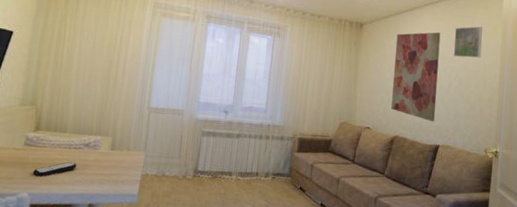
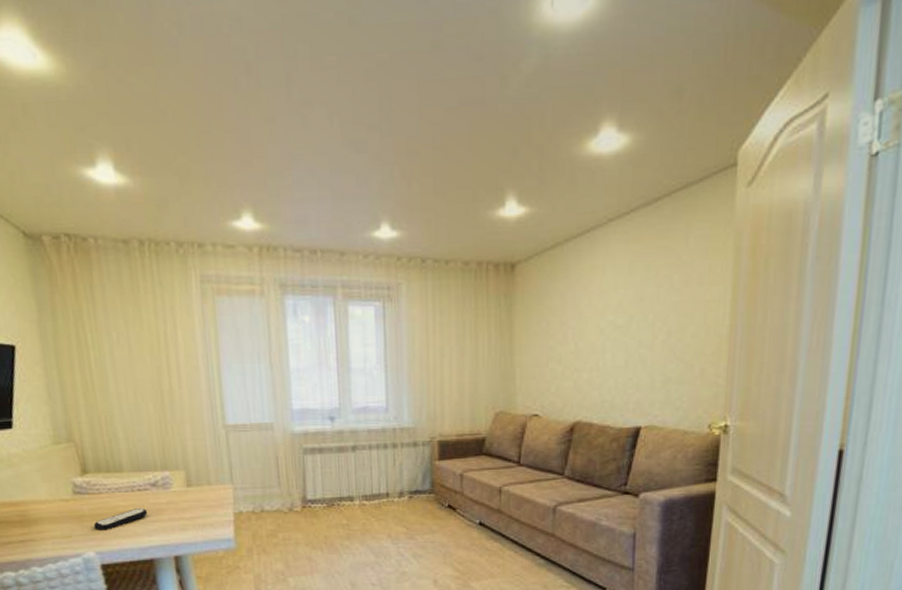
wall art: present [391,32,441,122] -> none [566,261,637,396]
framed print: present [453,26,483,58] -> none [657,242,703,295]

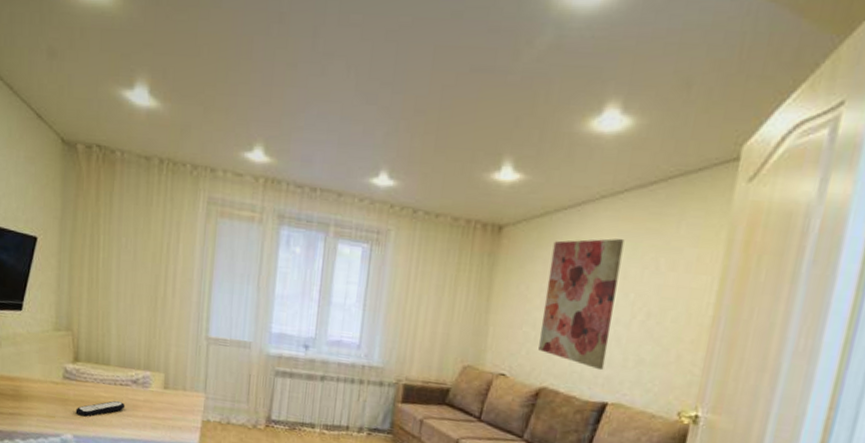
wall art: none [566,261,637,396] -> present [538,238,625,371]

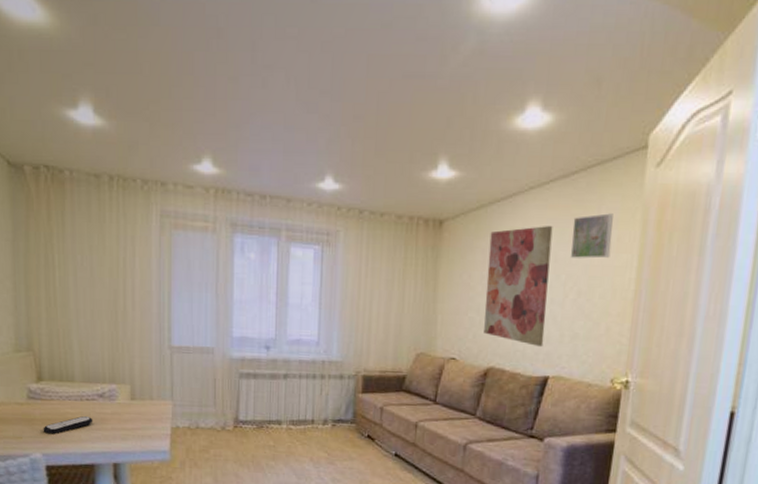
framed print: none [642,229,694,279] -> present [571,213,613,259]

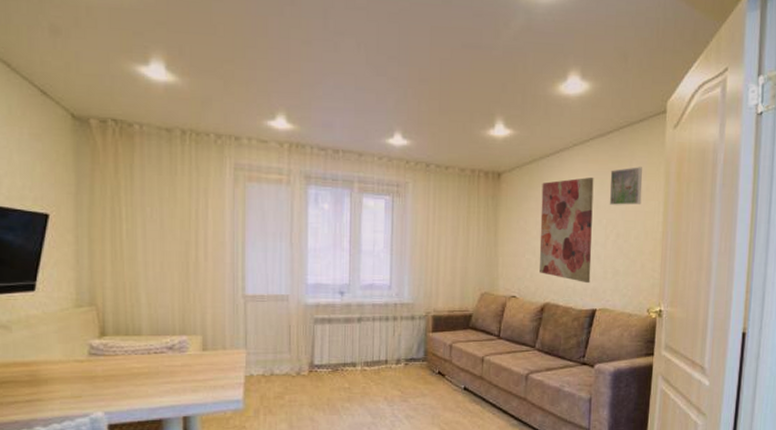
remote control: present [43,416,93,435] -> none [105,370,162,391]

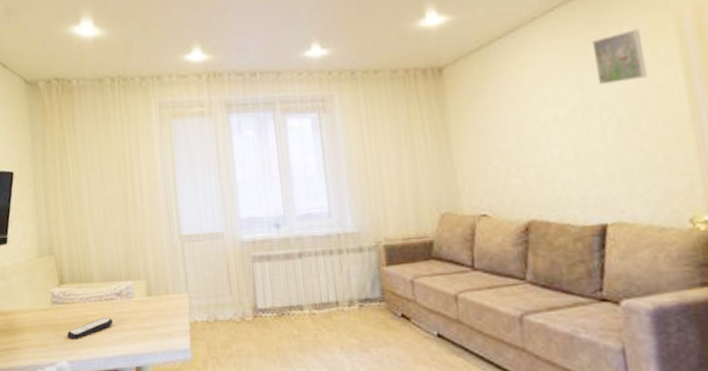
remote control: none [105,370,162,391] -> present [67,318,113,339]
wall art: present [539,177,594,284] -> none [497,54,591,191]

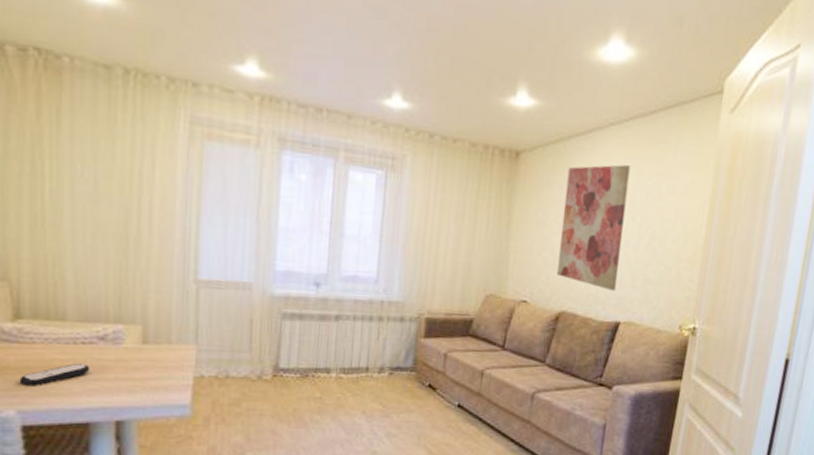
wall art: none [497,54,591,191] -> present [557,164,631,292]
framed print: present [591,29,648,85] -> none [647,156,689,202]

